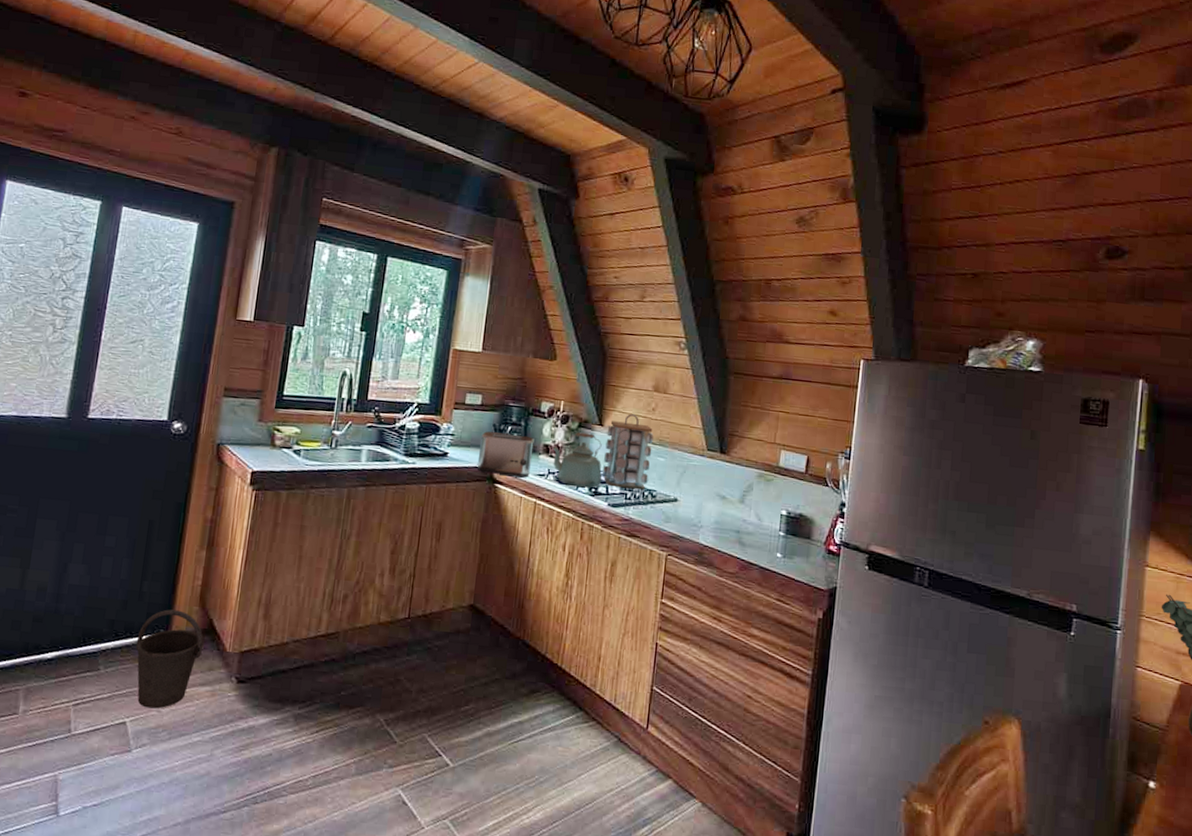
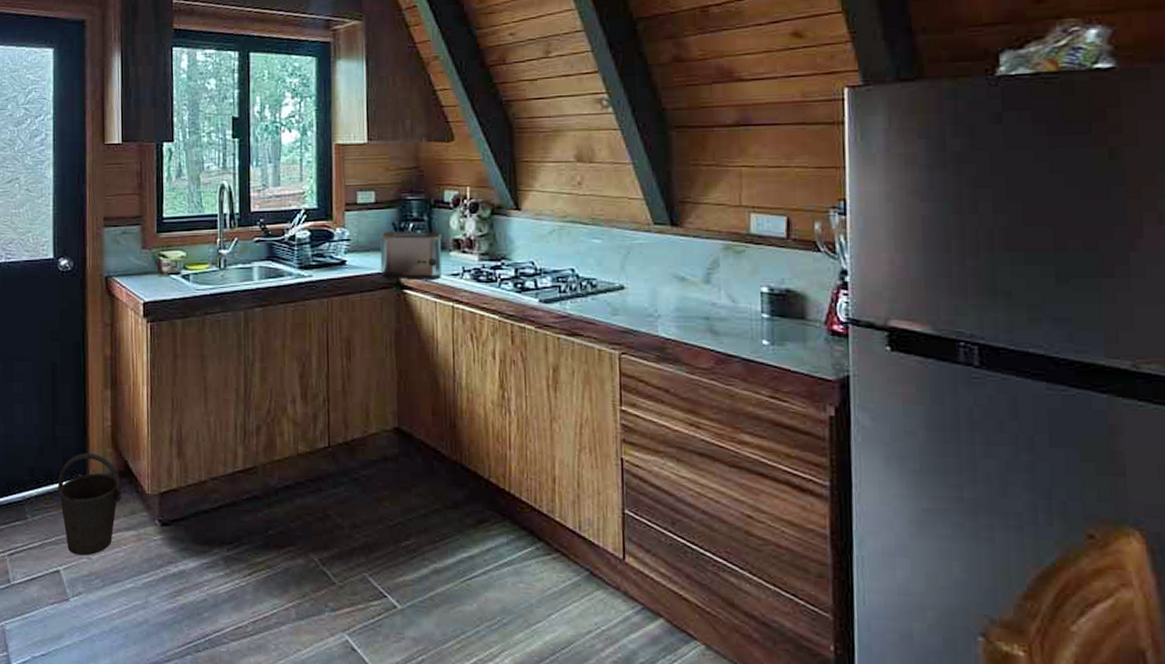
kettle: present [552,432,602,489] -> none [464,220,528,284]
spice rack: present [601,414,654,490] -> none [526,192,584,281]

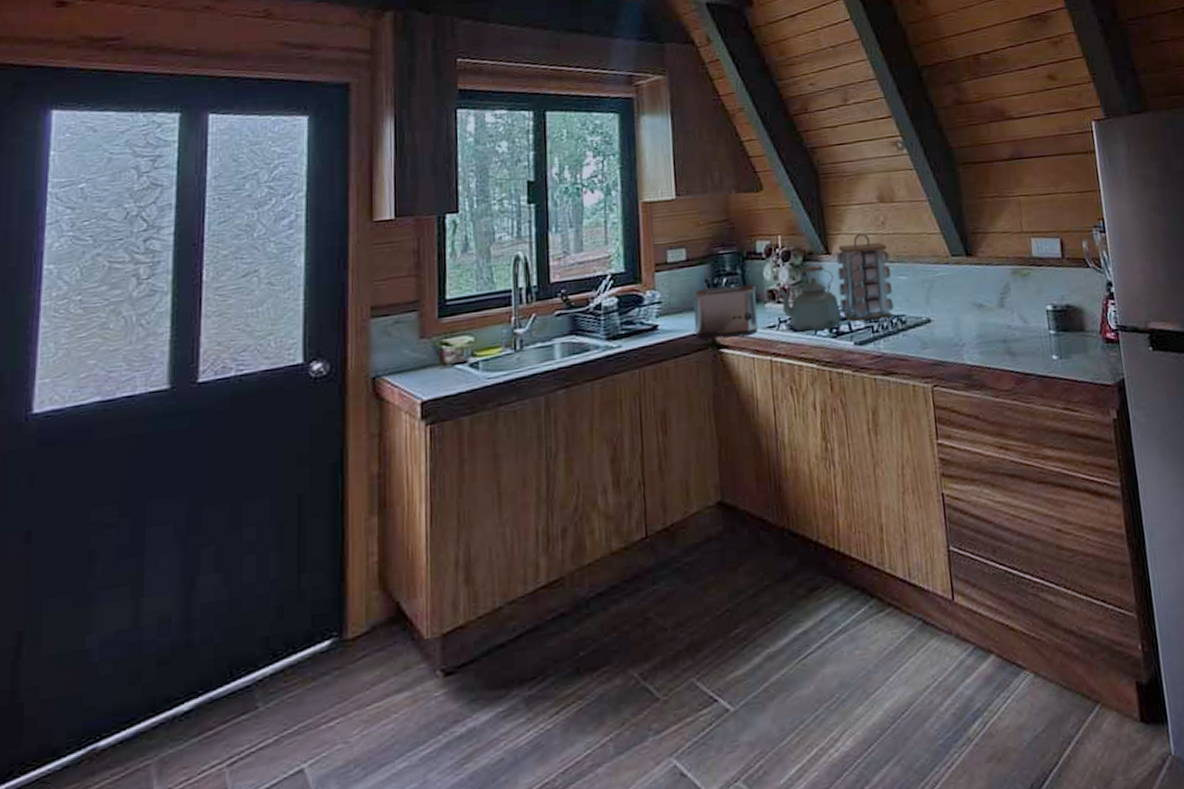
bucket: present [57,453,122,556] -> none [302,601,392,742]
kettle: none [464,220,528,284] -> present [778,265,842,333]
spice rack: none [526,192,584,281] -> present [836,233,894,322]

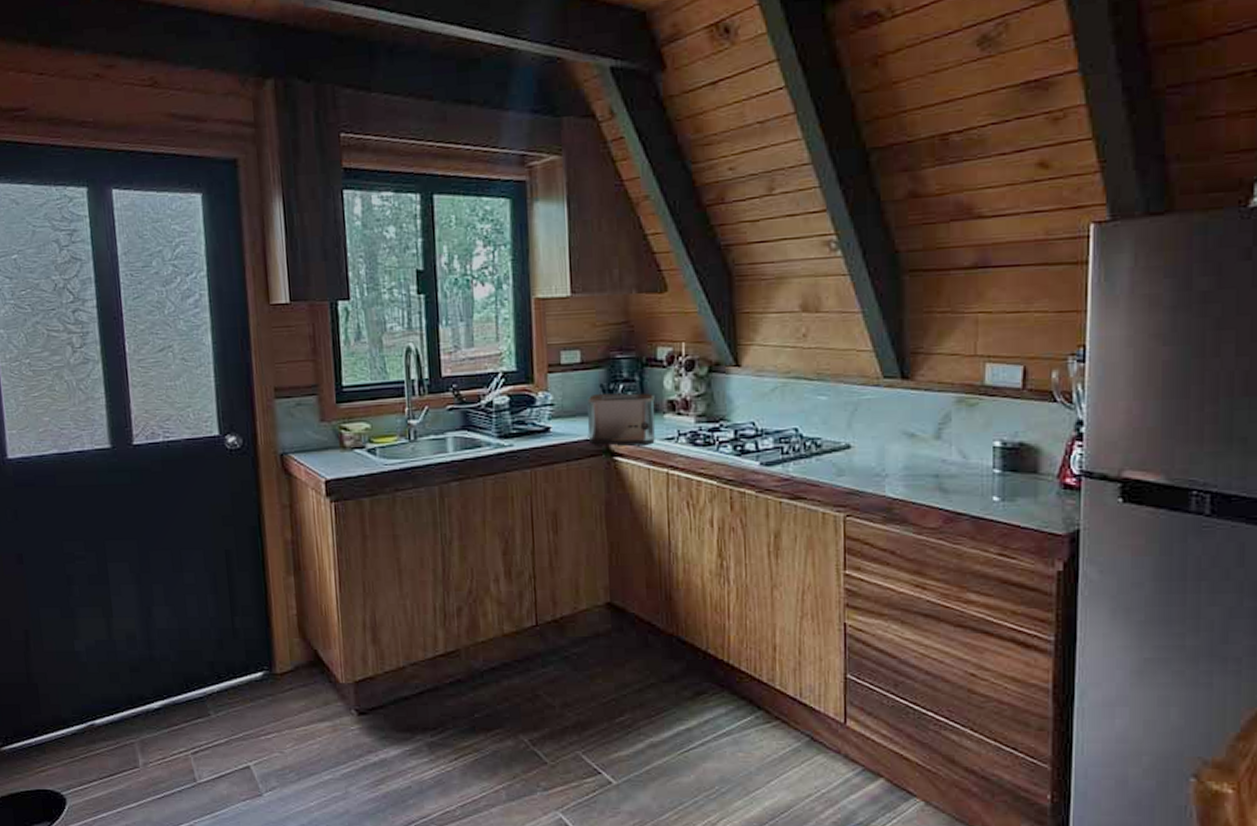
kettle: present [778,265,842,333] -> none [679,378,749,448]
spice rack: present [836,233,894,322] -> none [746,346,809,442]

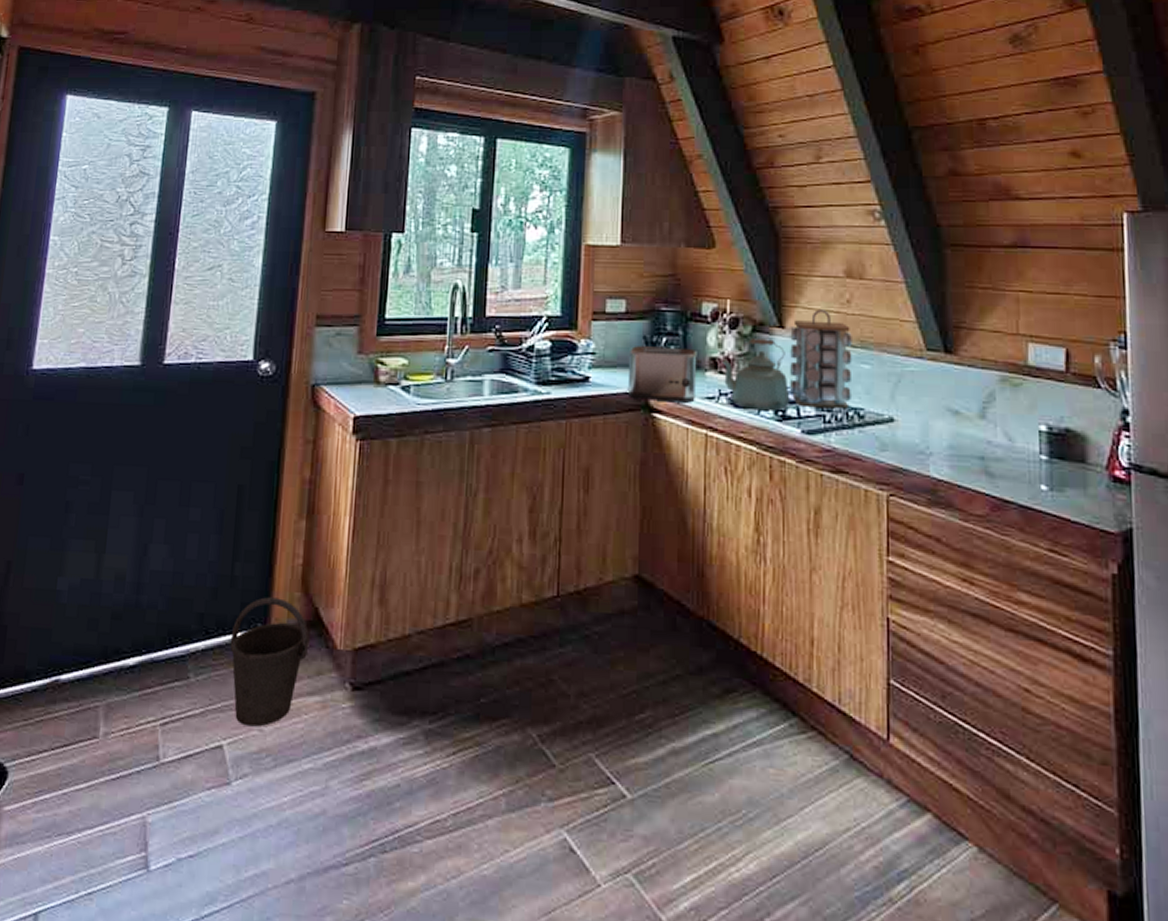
bucket: none [241,644,313,750] -> present [229,597,309,727]
kettle: none [679,378,749,448] -> present [721,338,790,412]
spice rack: none [746,346,809,442] -> present [789,310,852,410]

